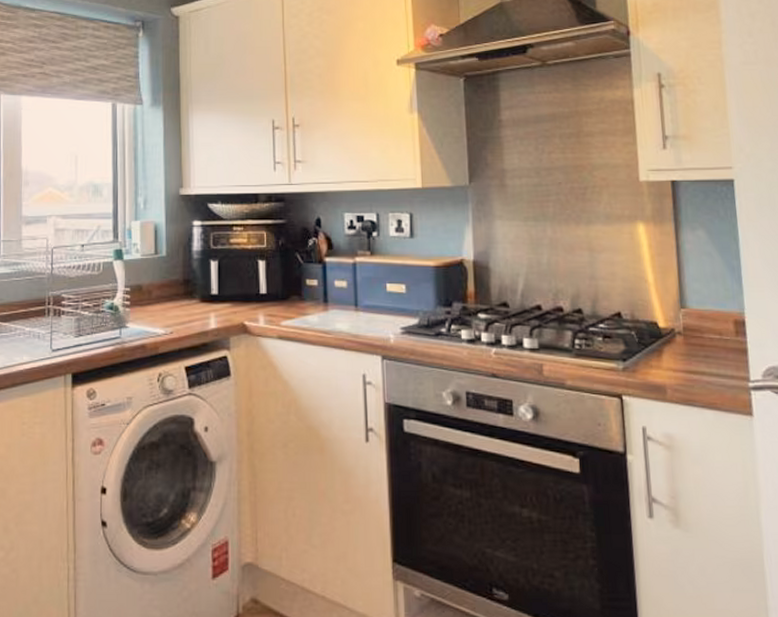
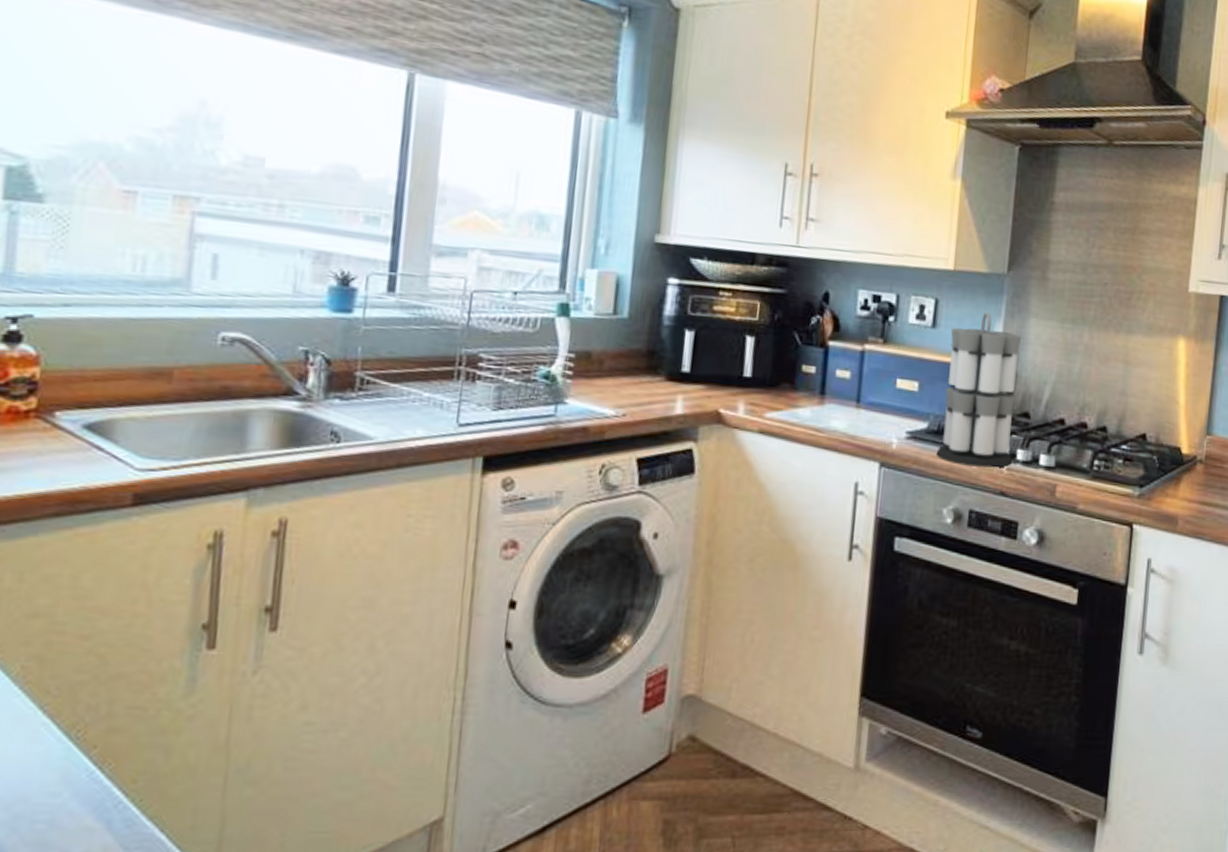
spice rack: none [427,219,498,353] -> present [935,312,1022,468]

